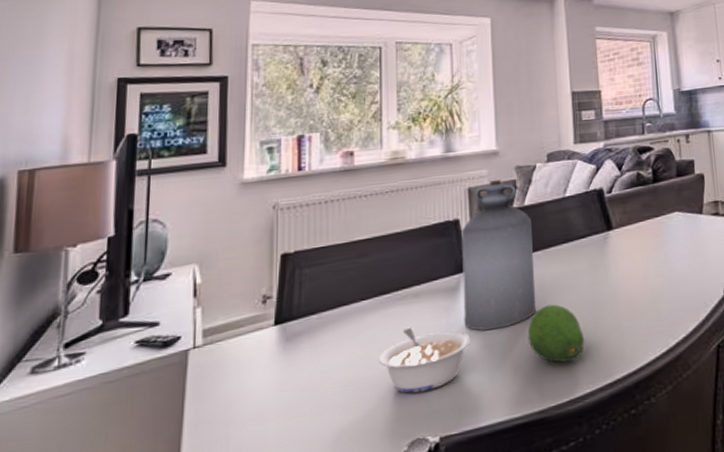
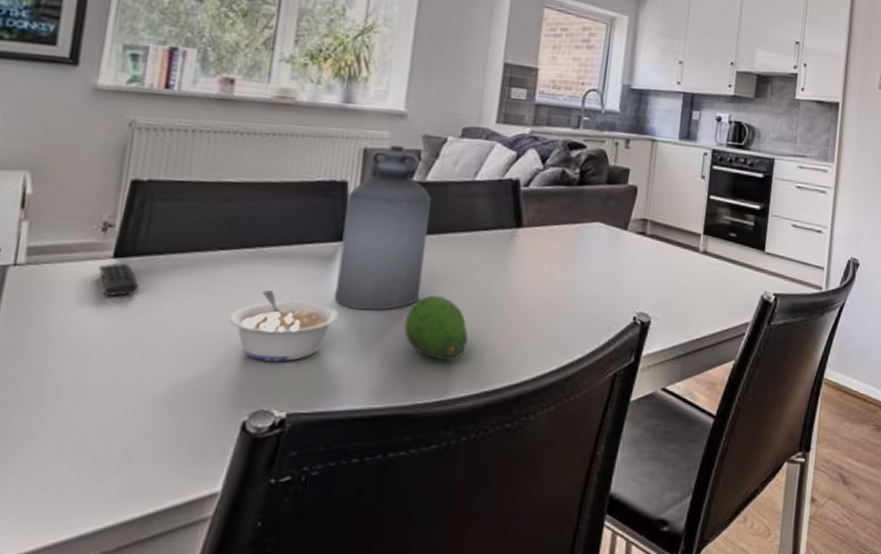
remote control: none [264,328,299,362] -> present [99,263,139,297]

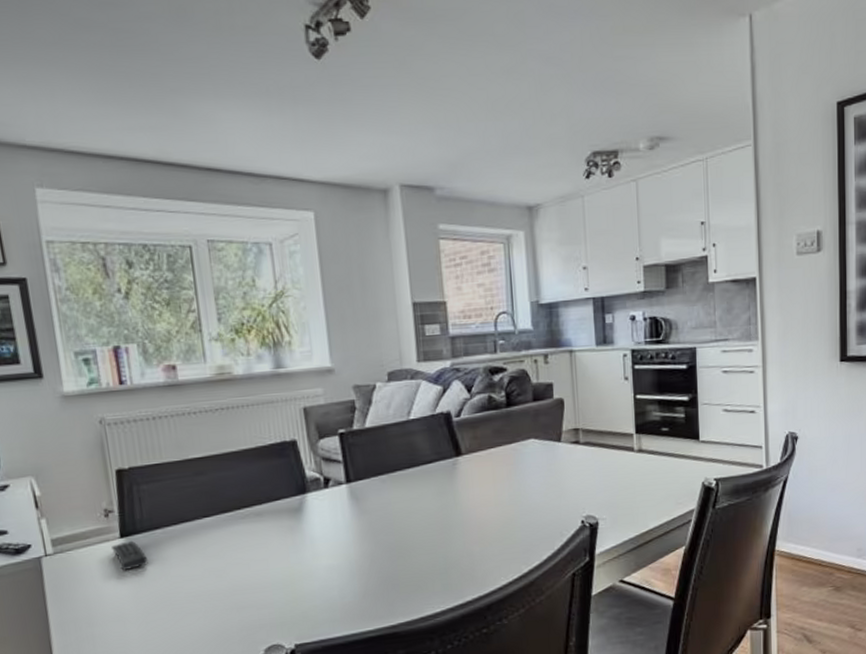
legume: present [229,289,340,363] -> none [227,544,319,605]
bottle: present [334,145,432,311] -> none [300,399,384,551]
fruit: present [404,295,469,360] -> none [375,528,435,583]

